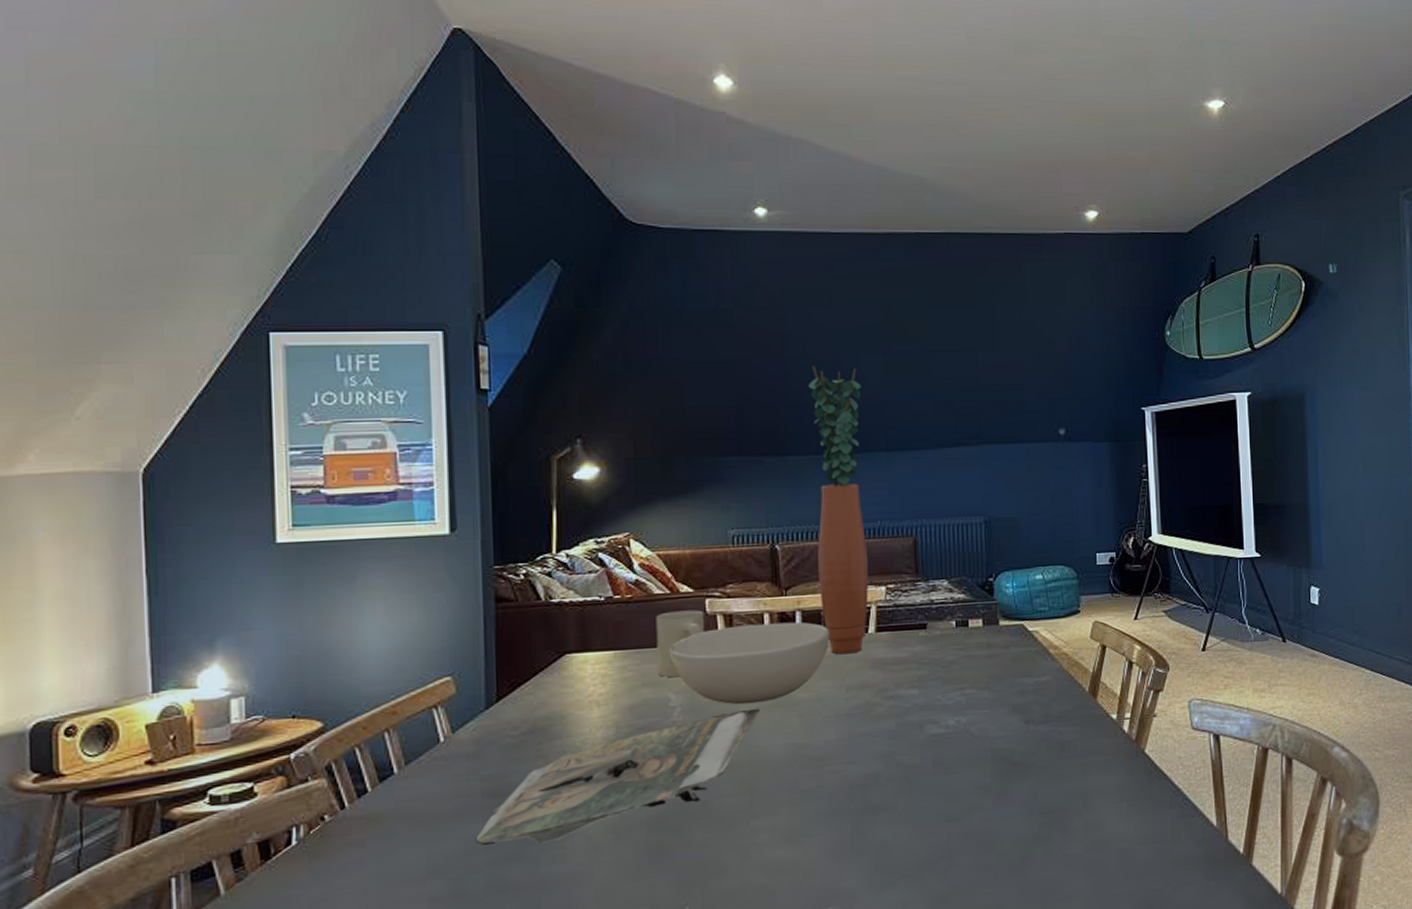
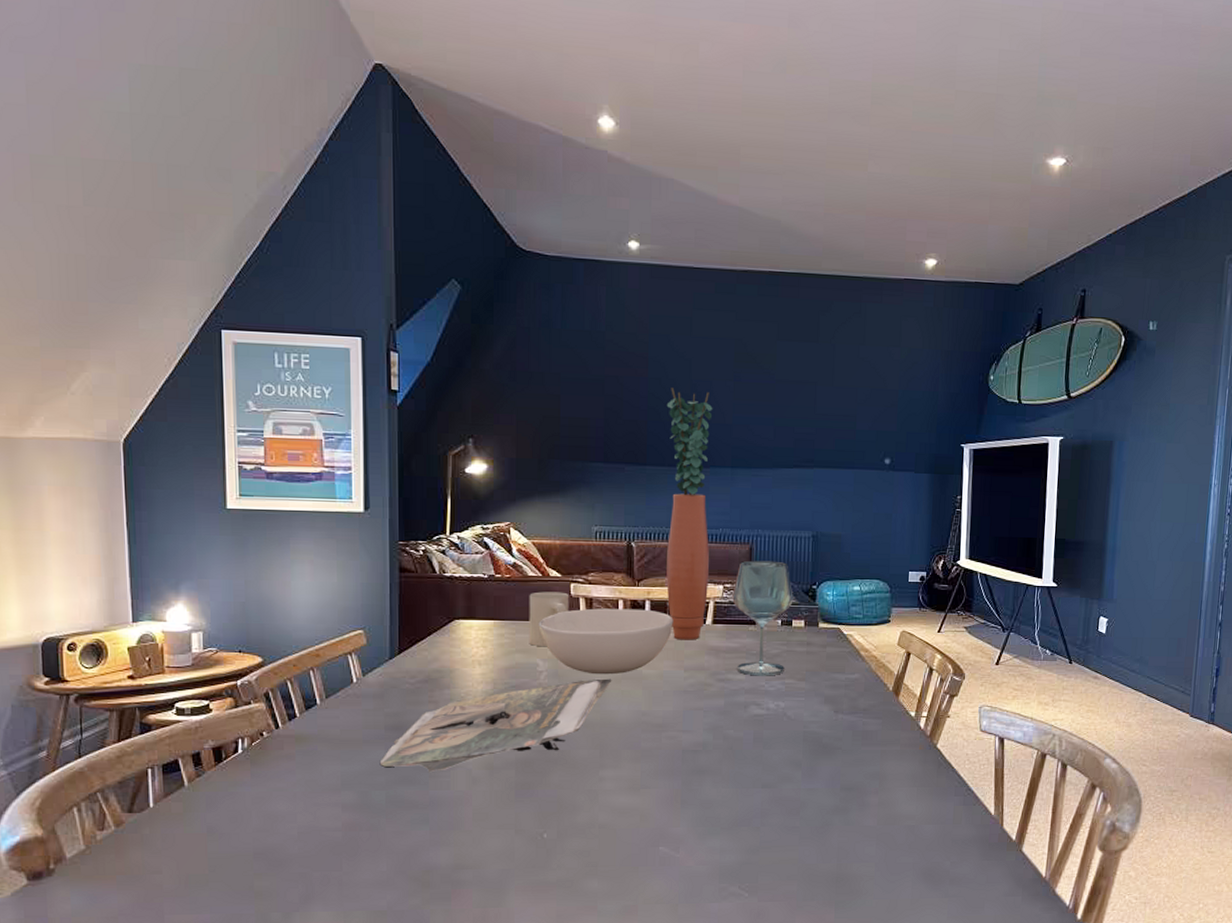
wine glass: none [897,553,968,689] -> present [732,560,794,676]

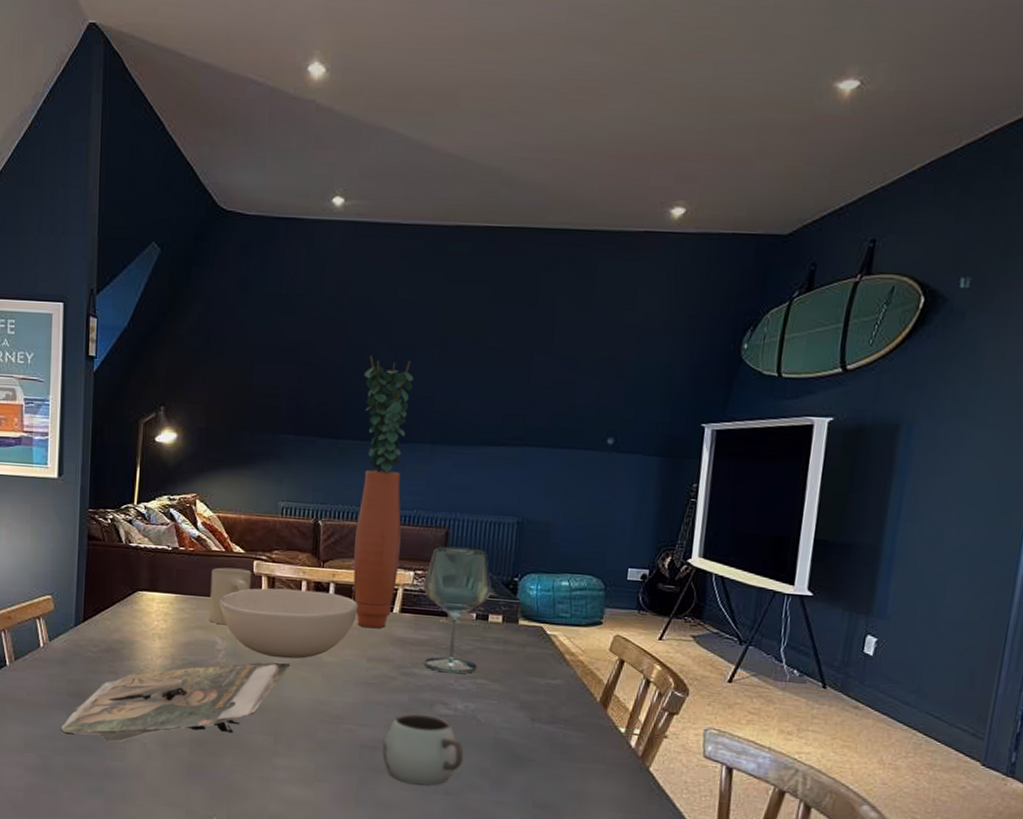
mug: none [703,715,778,781] -> present [382,713,464,786]

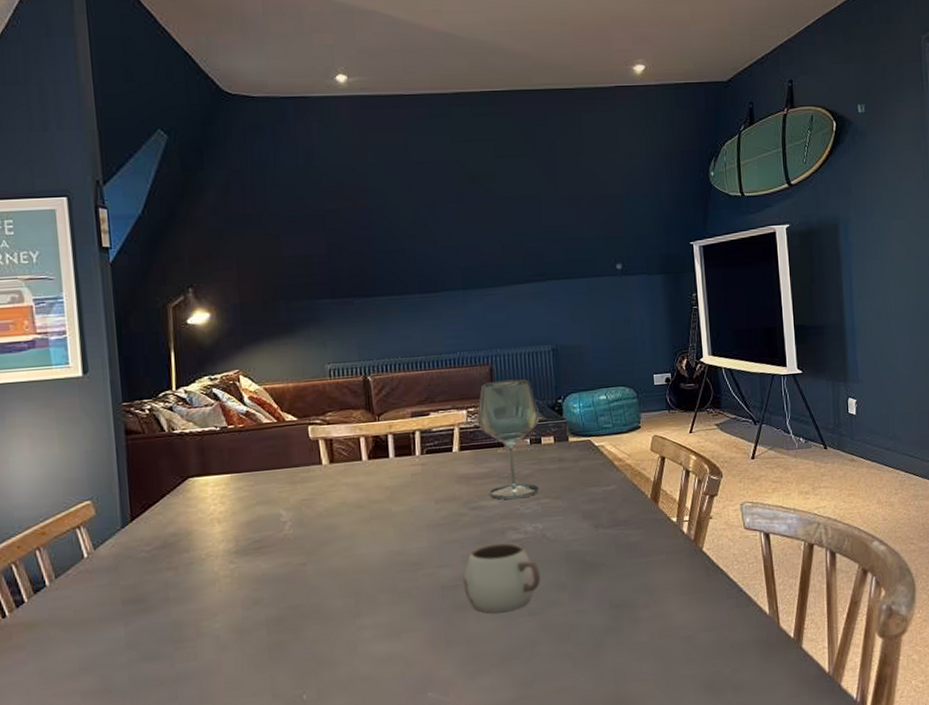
magazine: present [60,662,291,743] -> none [119,520,361,646]
cup: present [209,567,252,625] -> none [265,436,309,496]
bowl: present [219,588,359,659] -> none [278,444,419,518]
vase: present [353,355,414,629] -> none [390,216,452,472]

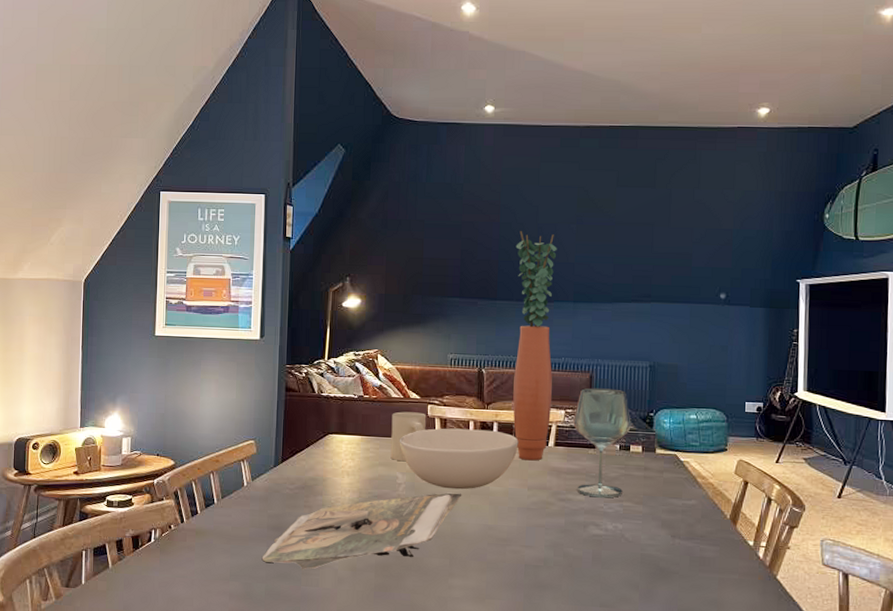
magazine: none [119,520,361,646] -> present [262,493,462,570]
cup: none [265,436,309,496] -> present [390,411,427,462]
bowl: none [278,444,419,518] -> present [399,428,519,490]
vase: none [390,216,452,472] -> present [513,231,557,461]
mug: present [463,542,541,613] -> none [544,534,616,599]

